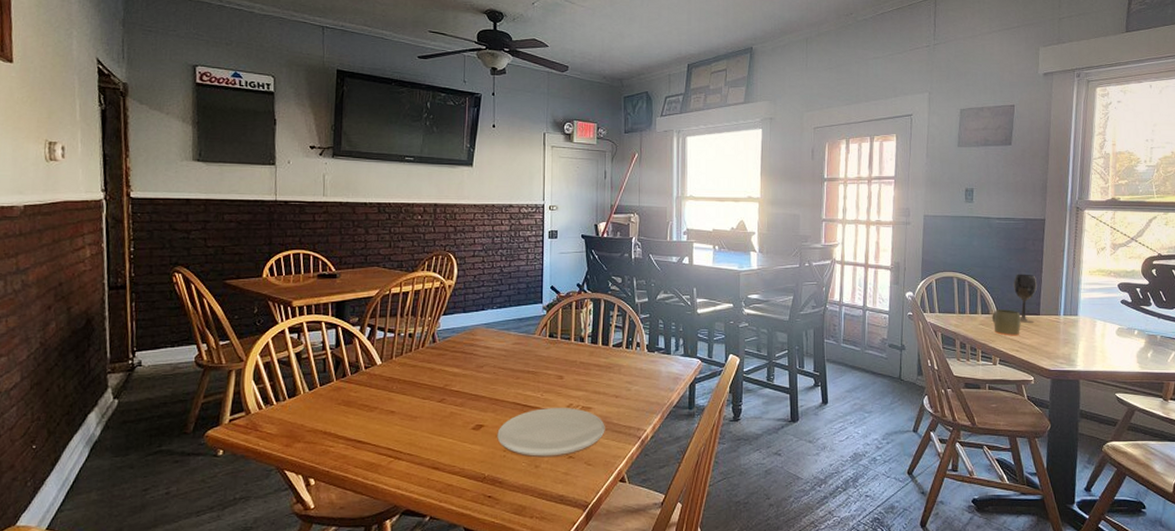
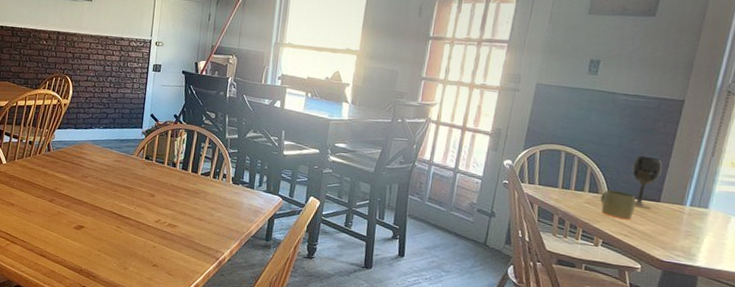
plate: present [497,408,605,458] -> none [94,219,188,264]

